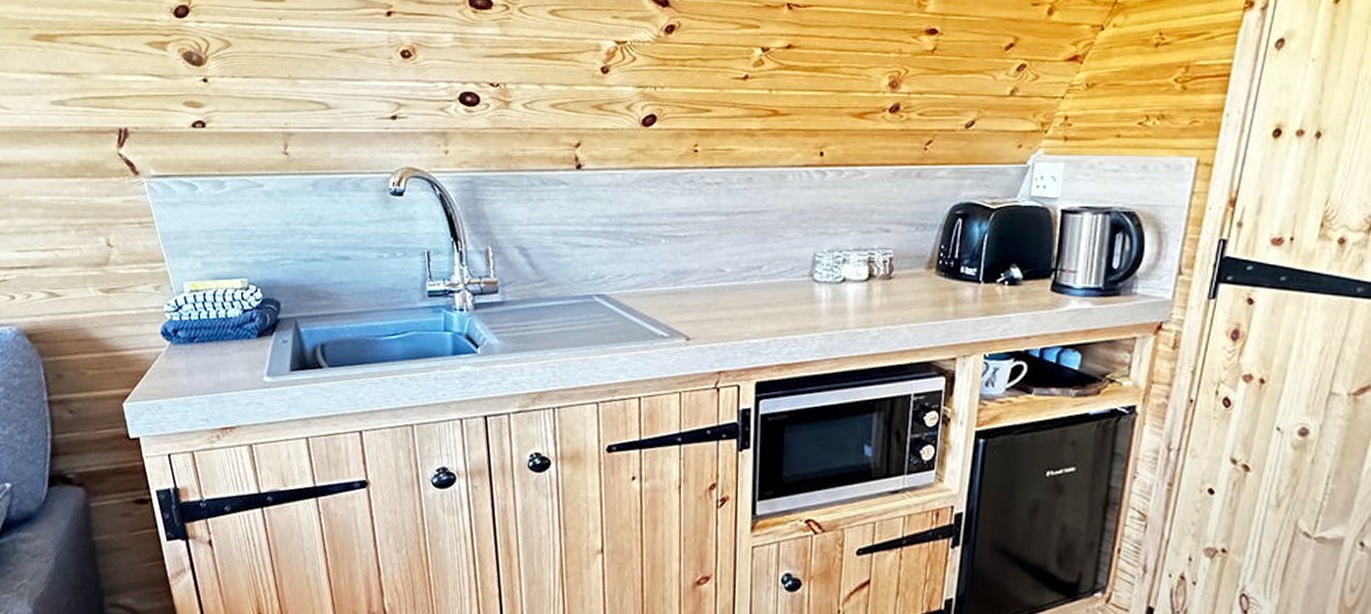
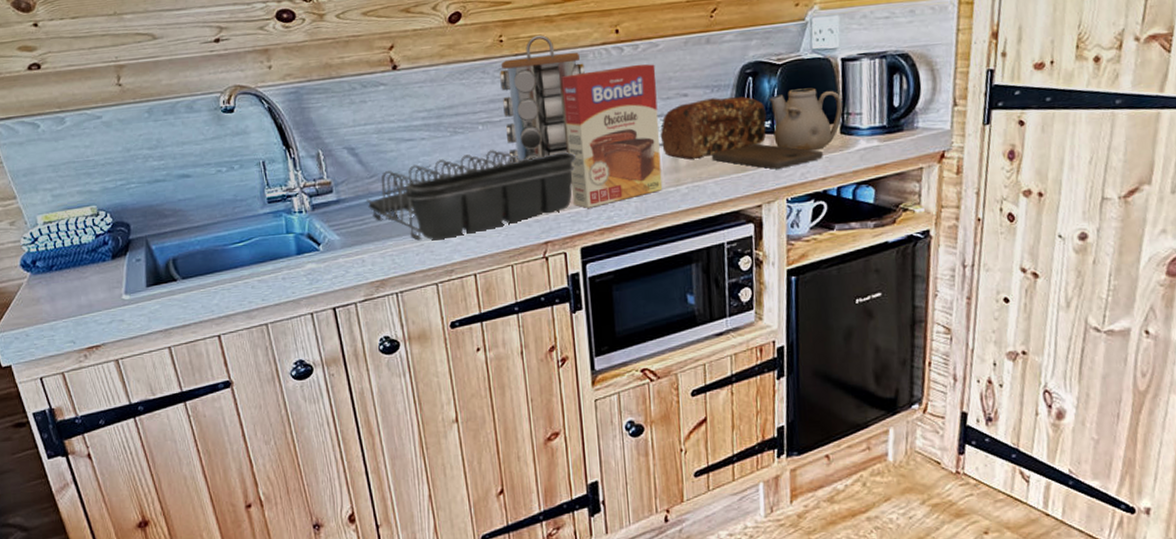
dish rack: none [533,266,763,356] -> present [366,150,577,241]
spice rack: none [689,148,782,284] -> present [500,34,585,164]
food box: none [753,192,859,340] -> present [561,64,663,208]
bread loaf: none [855,237,973,300] -> present [660,96,767,159]
cutting board: none [907,291,1029,321] -> present [711,144,823,169]
teapot: none [977,237,1058,305] -> present [769,88,843,151]

